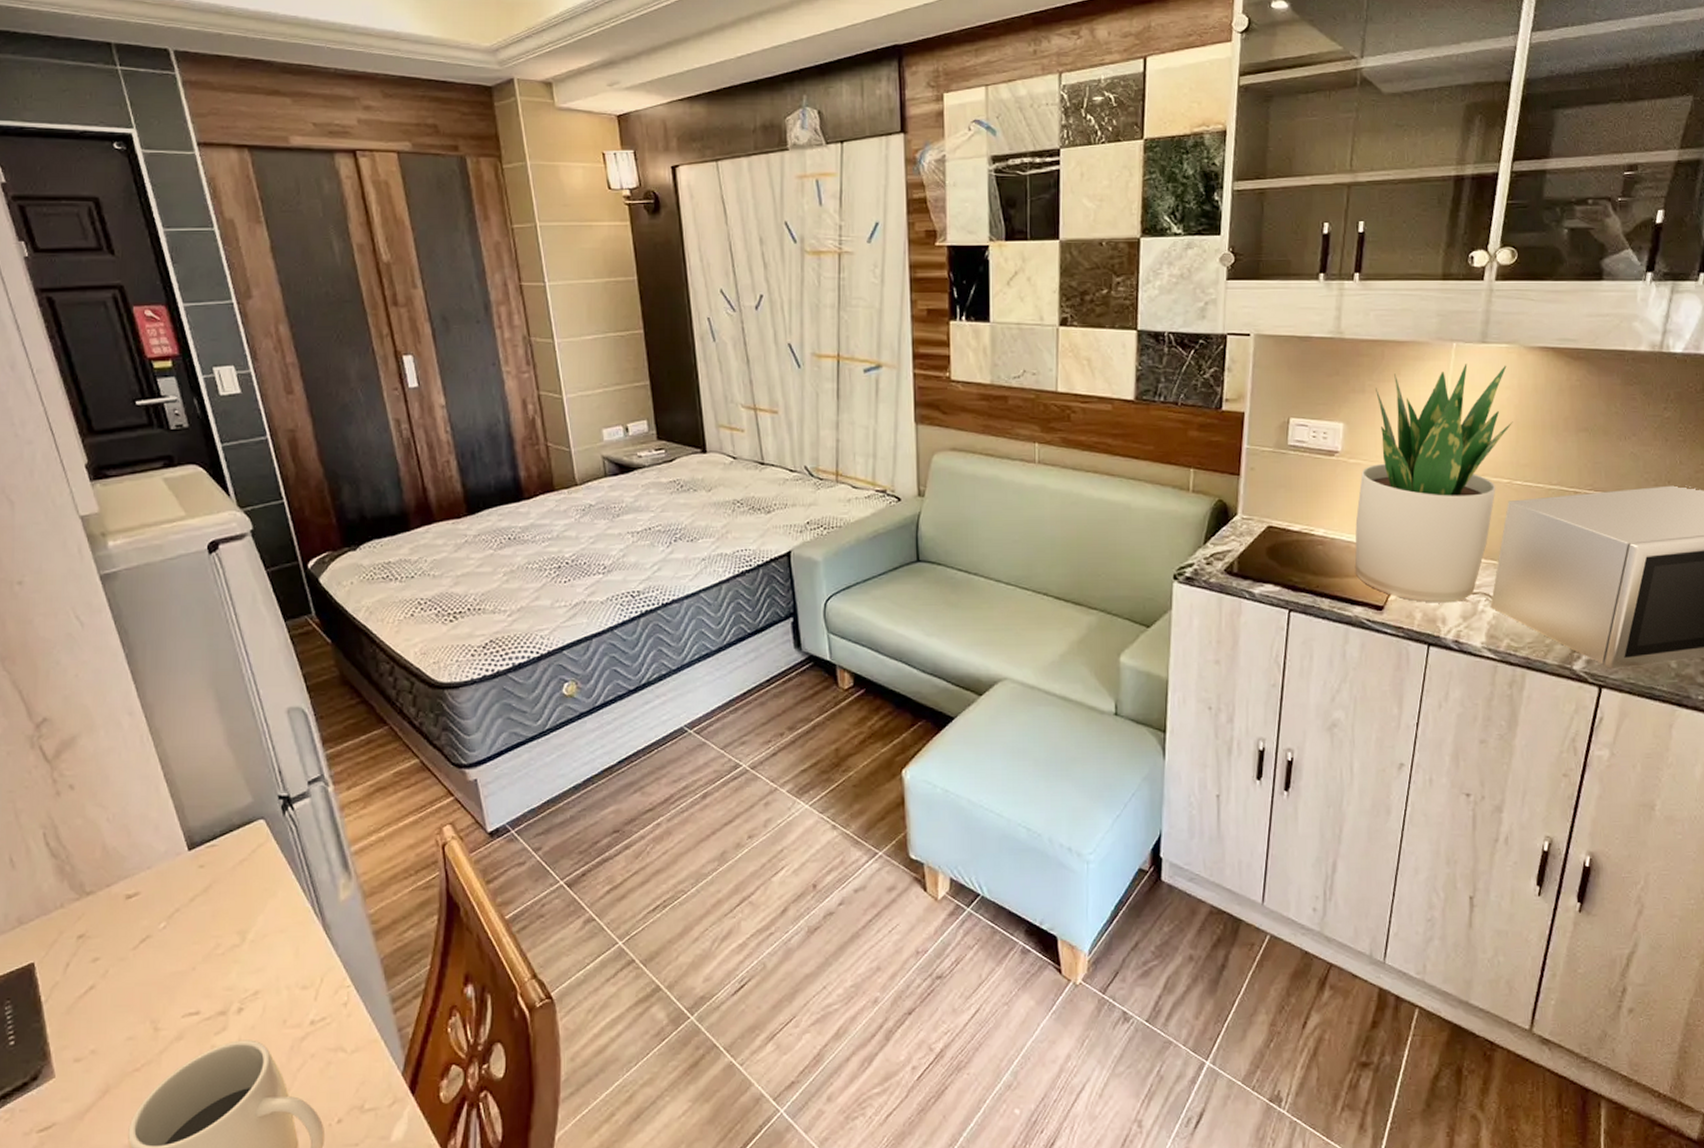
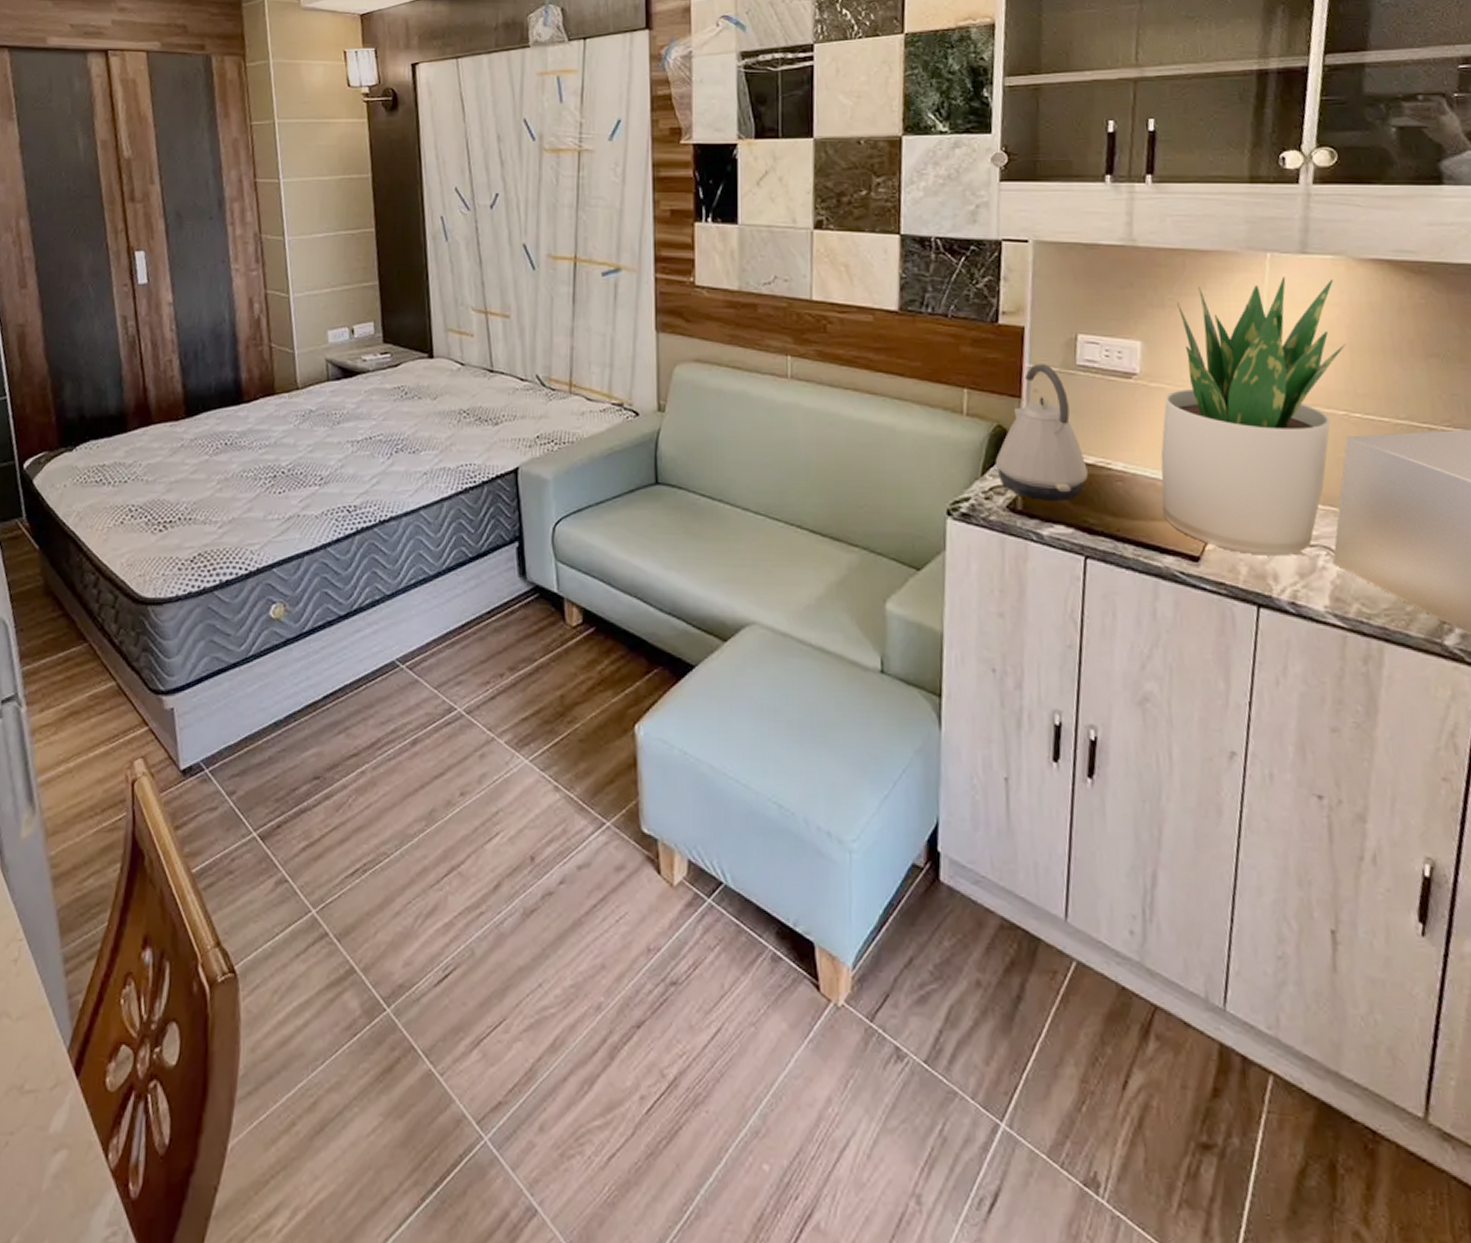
kettle: none [1216,445,1294,564] -> present [995,364,1088,501]

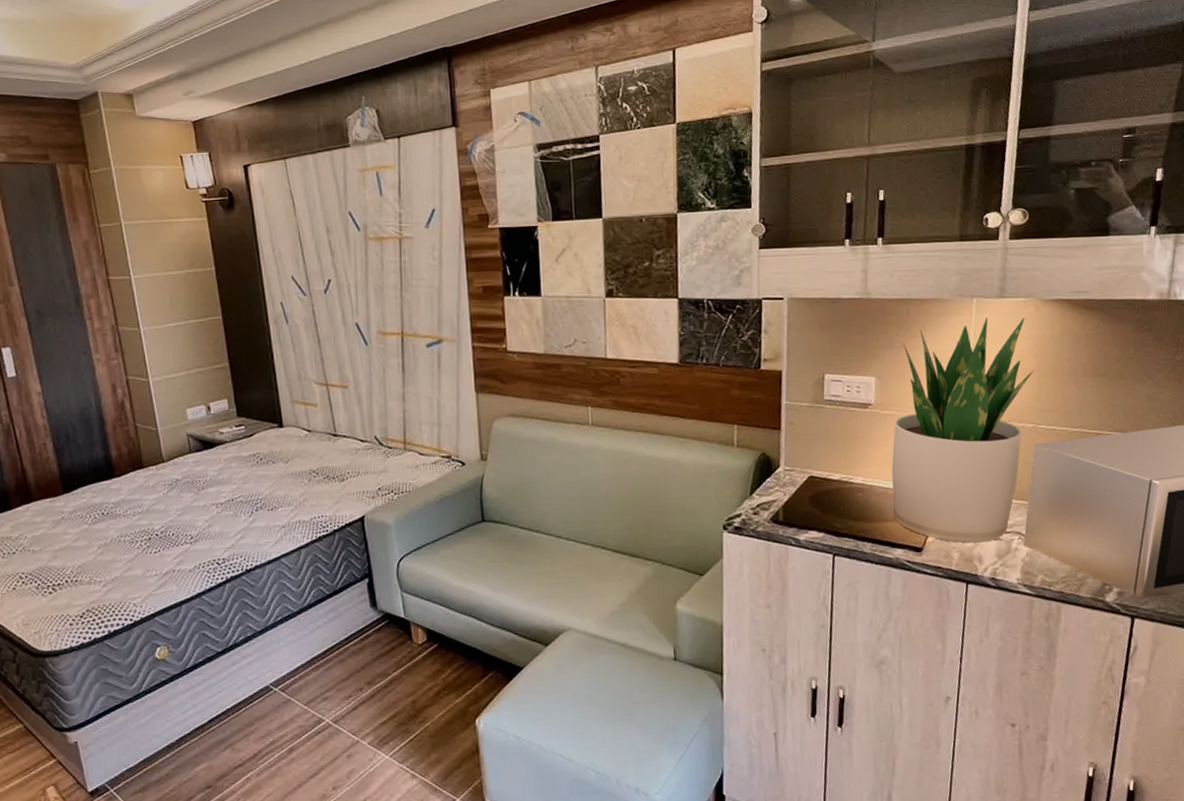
kettle: present [995,364,1088,501] -> none [760,401,835,512]

